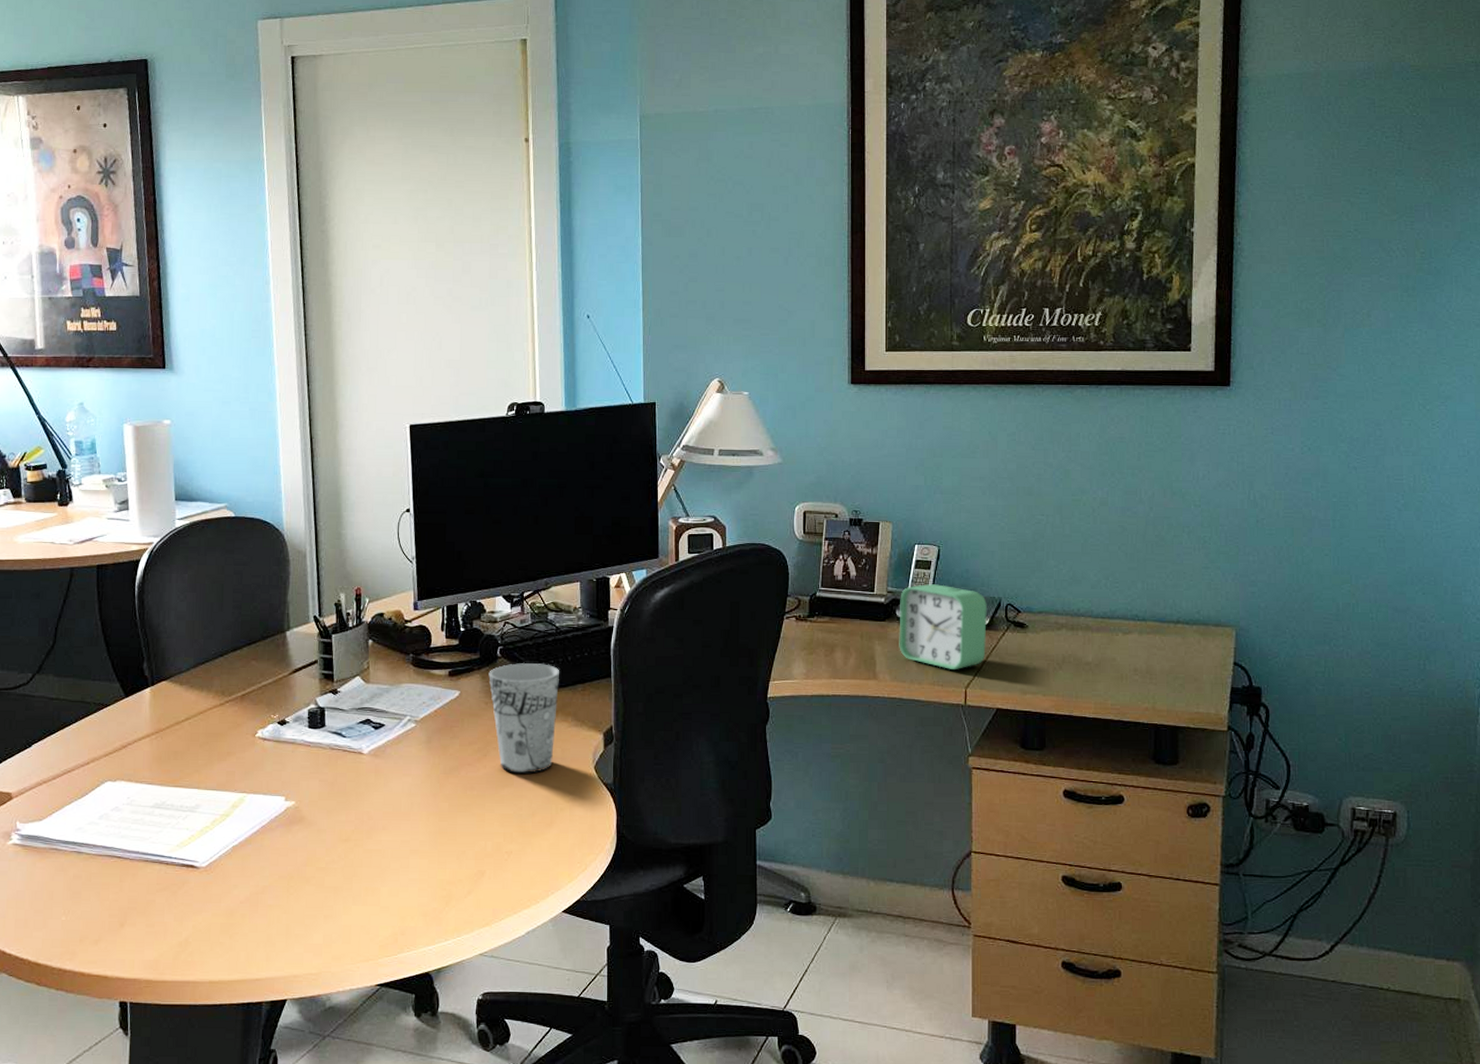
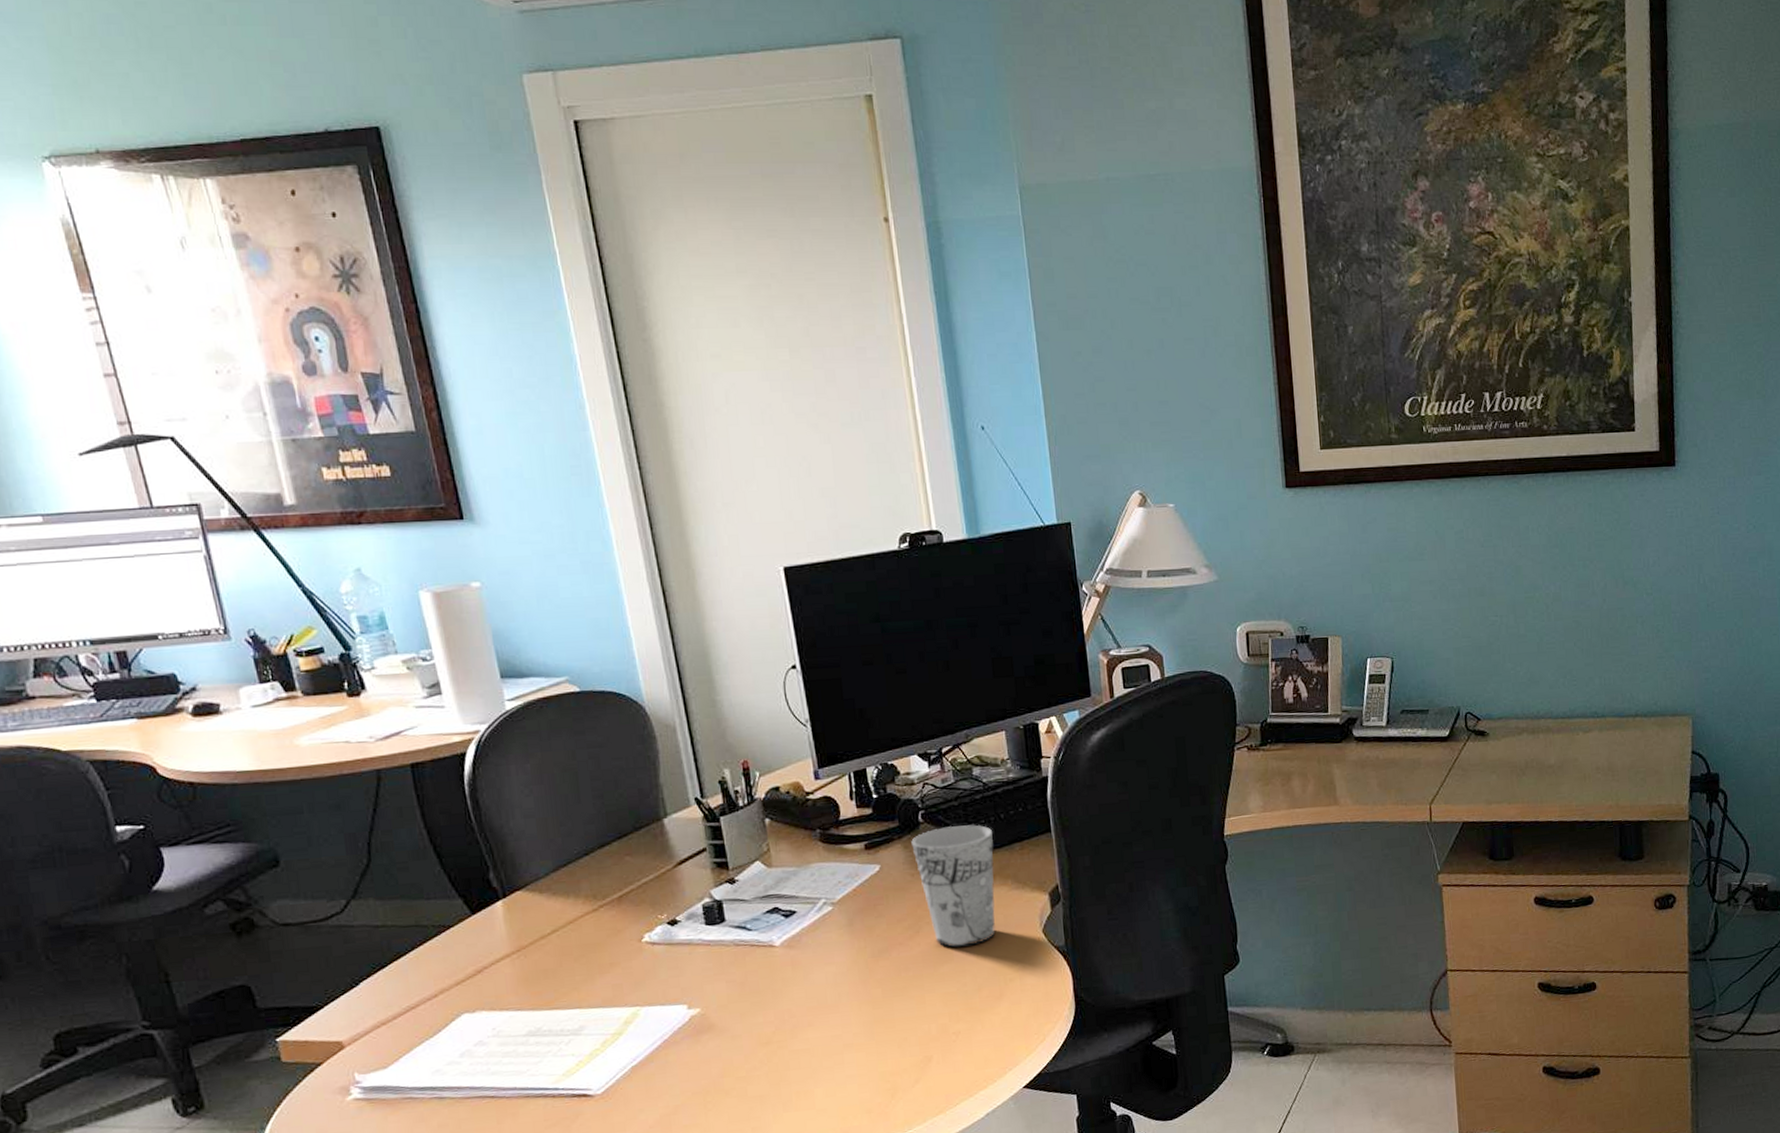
alarm clock: present [899,583,988,671] -> none [1356,698,1448,787]

